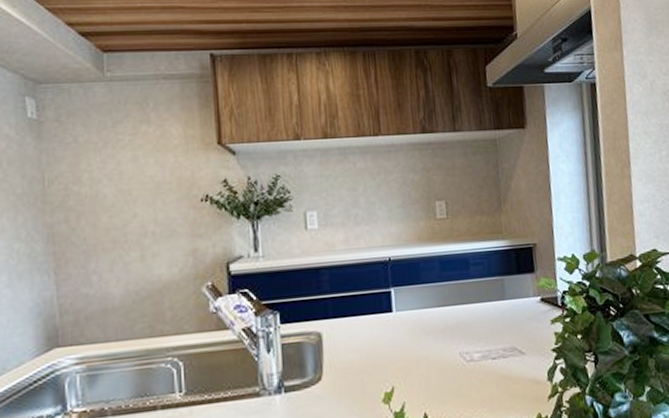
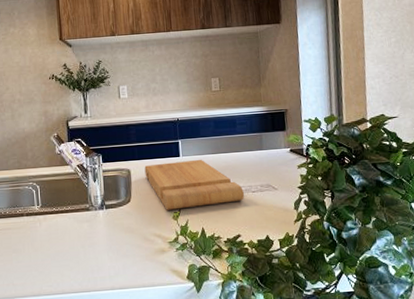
cutting board: none [342,314,481,390] -> present [144,159,244,210]

